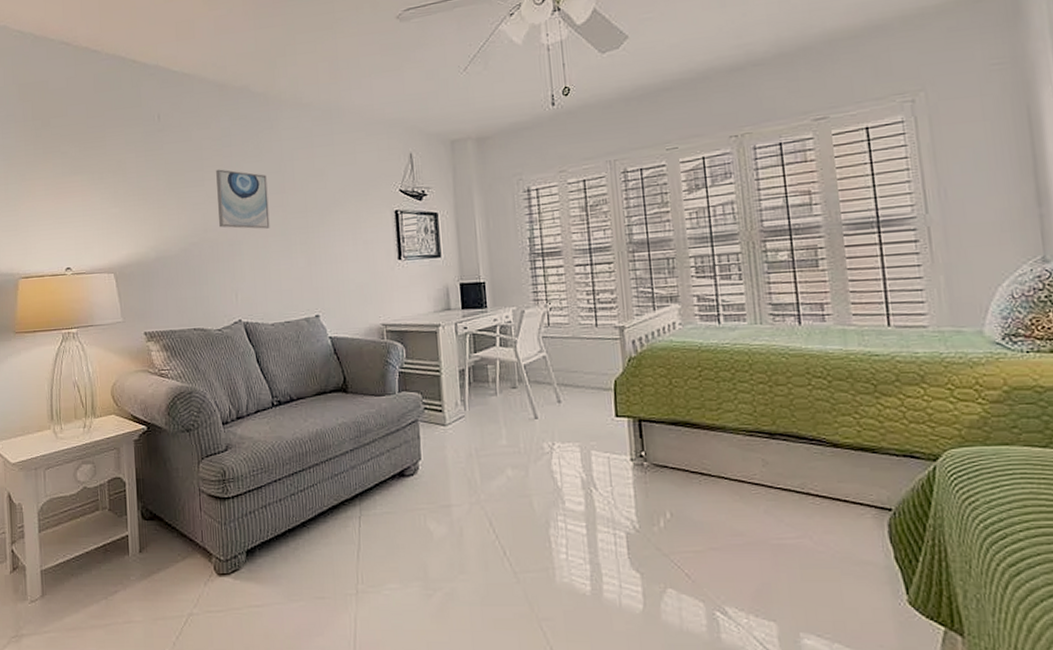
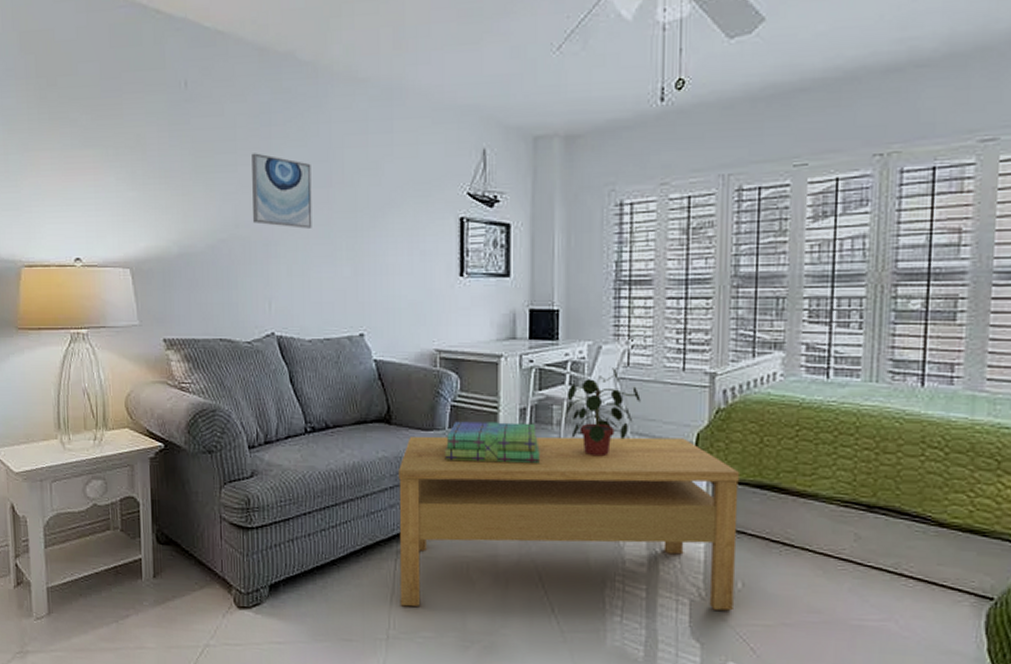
coffee table: none [357,385,665,561] -> present [398,436,741,611]
stack of books: none [396,382,480,422] -> present [444,421,540,463]
potted plant: none [498,328,563,408] -> present [565,368,641,457]

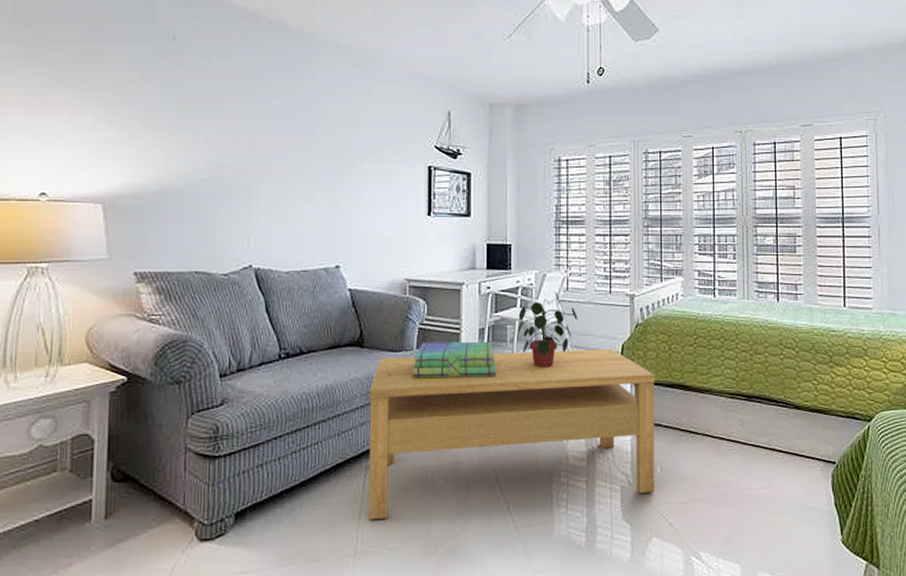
wall art: present [252,153,312,229] -> none [236,103,294,171]

